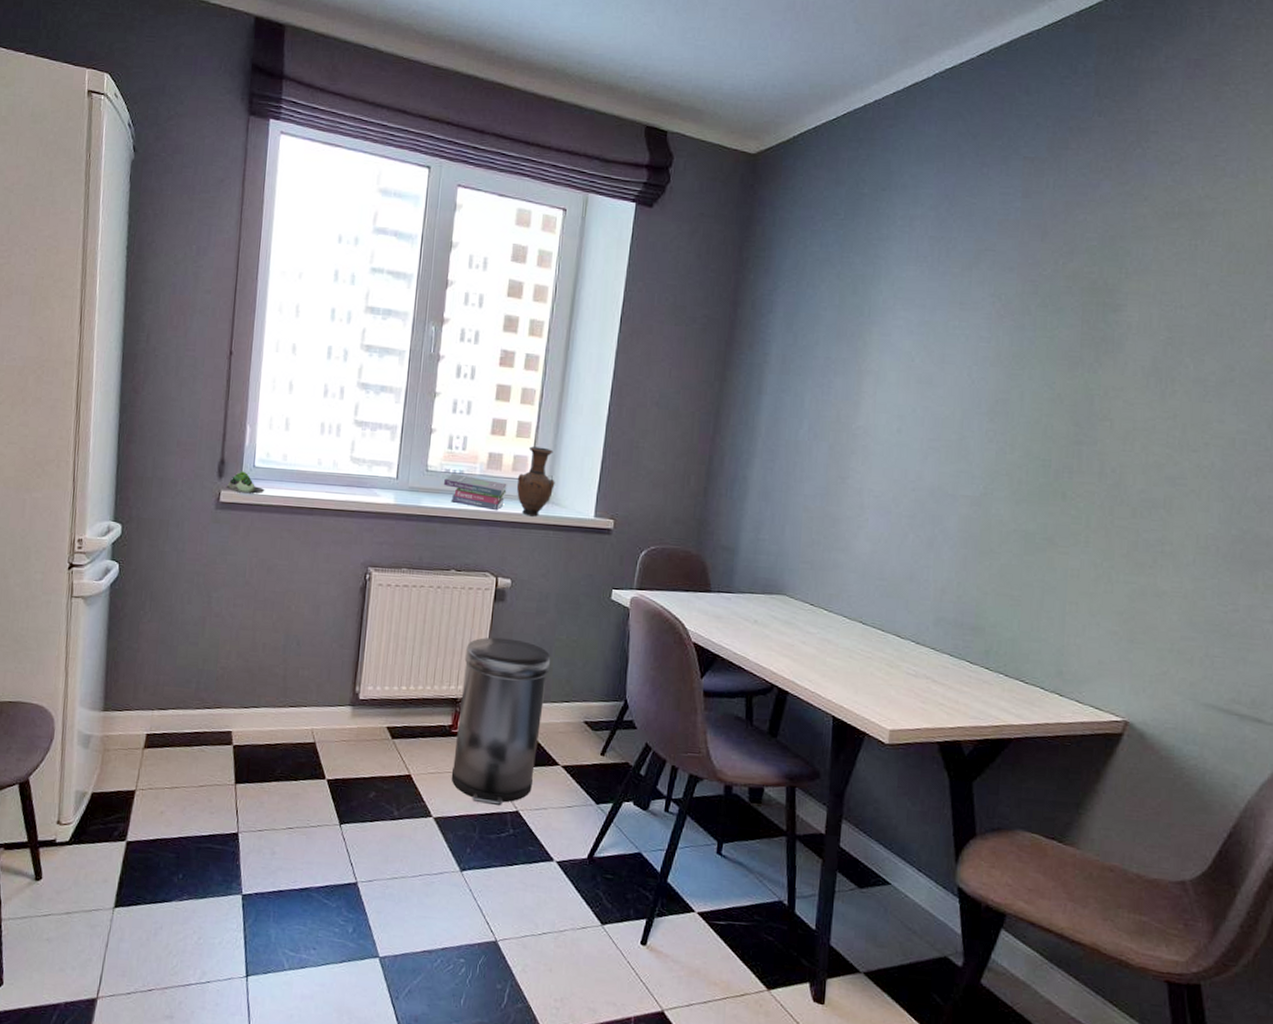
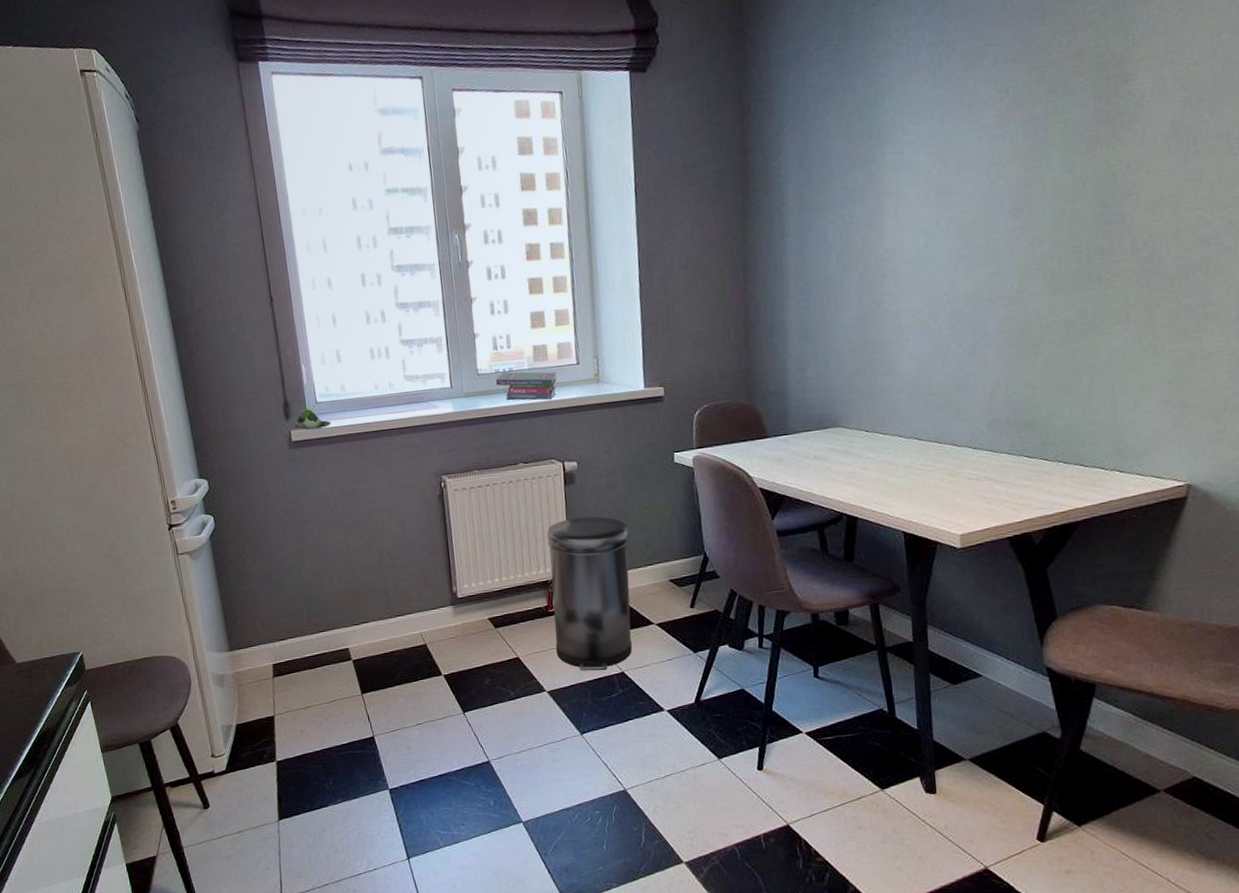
vase: present [516,446,555,518] -> none [564,330,602,400]

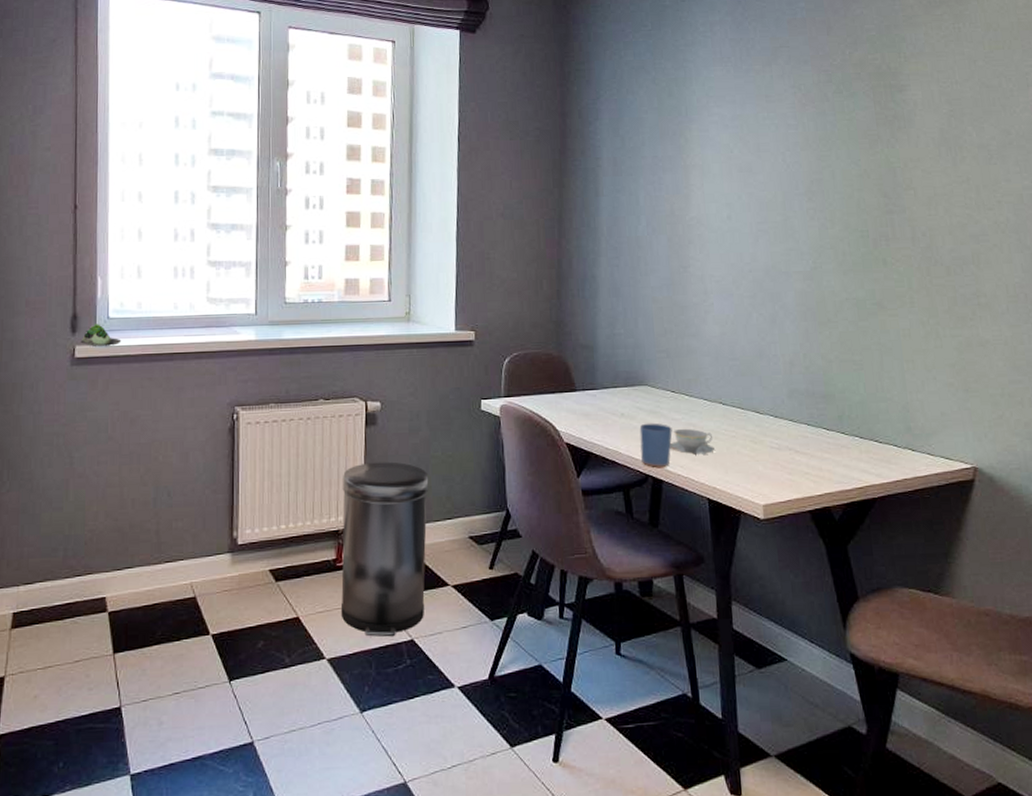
books: present [496,372,557,401] -> none [304,303,367,336]
mug: none [833,463,867,505] -> present [639,423,672,467]
teacup: none [864,466,910,491] -> present [669,428,715,455]

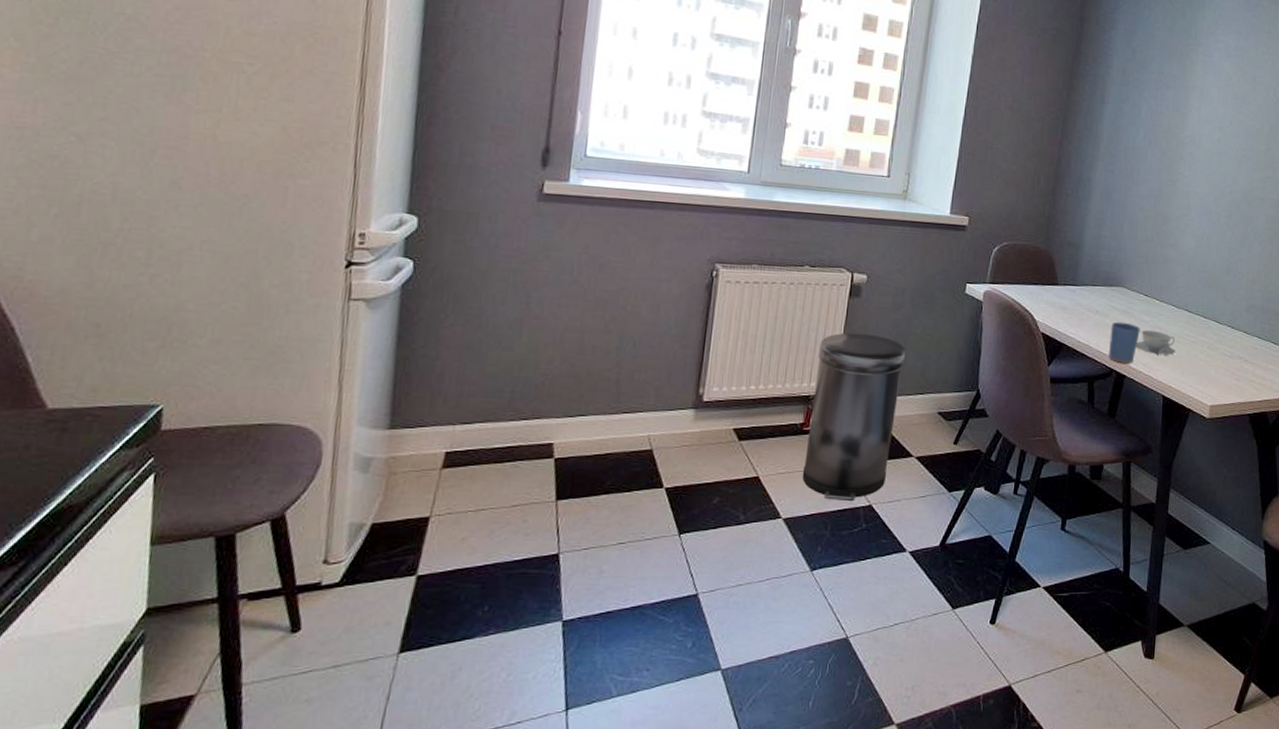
succulent plant: present [80,324,122,348] -> none [551,160,598,187]

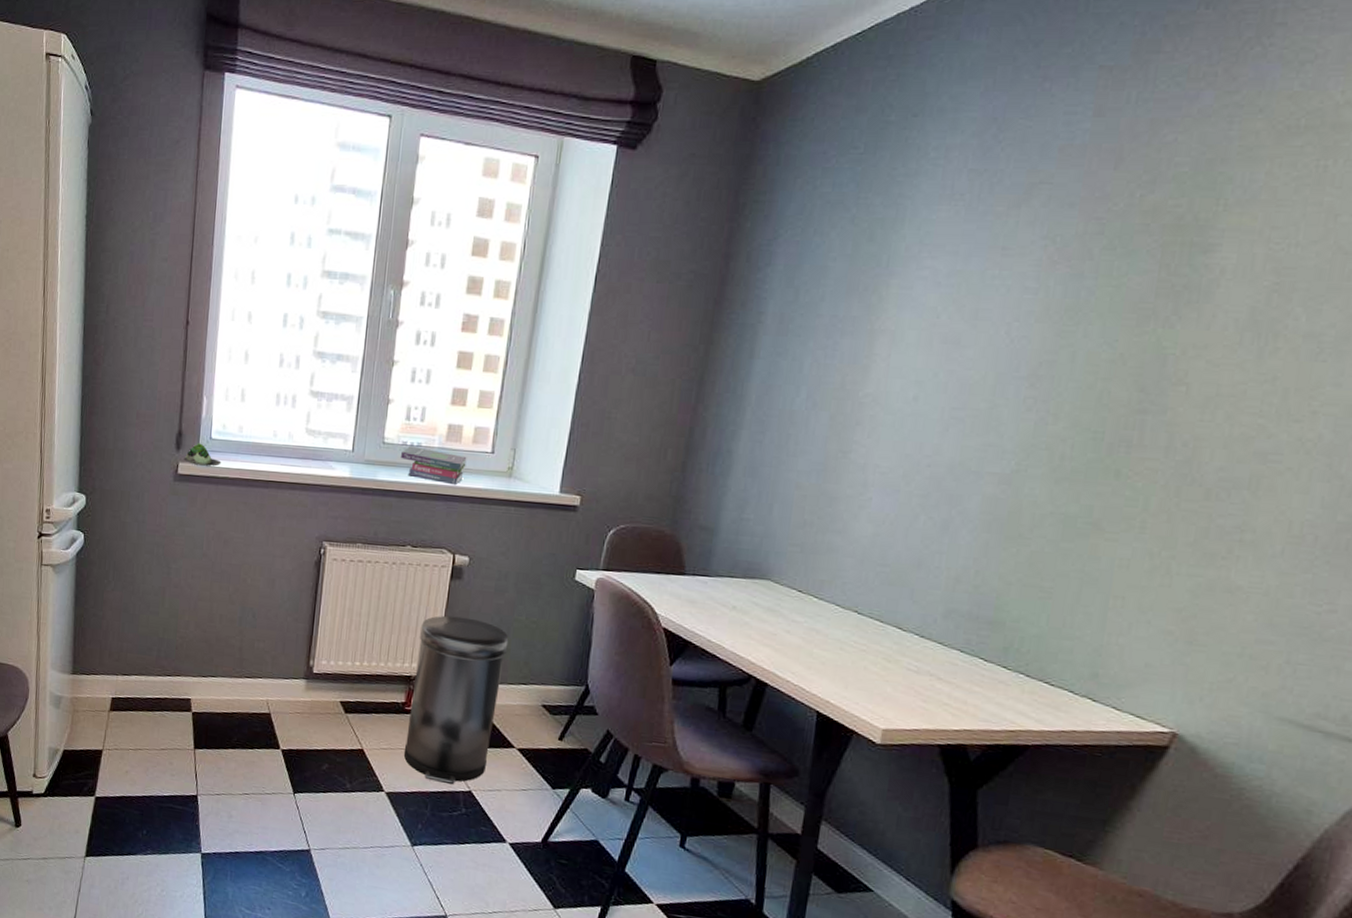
succulent plant: none [551,160,598,187] -> present [183,443,222,467]
books: none [799,169,864,207] -> present [401,446,467,486]
mug: present [1109,321,1140,363] -> none [747,620,790,670]
teacup: present [1136,330,1176,356] -> none [783,632,838,665]

